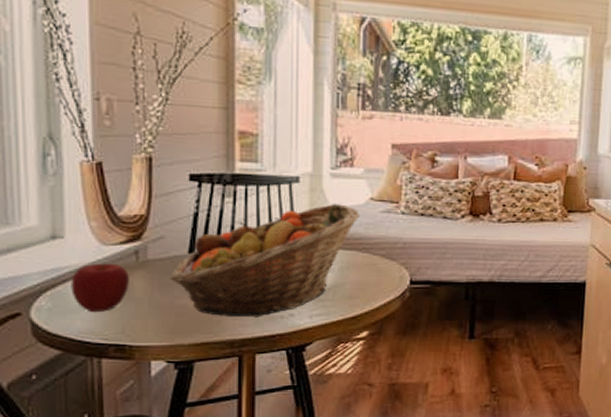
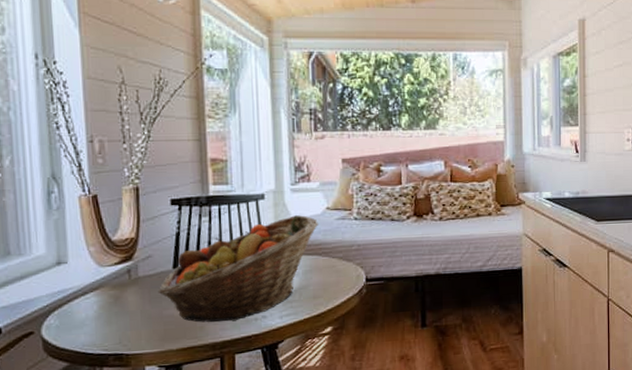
apple: present [71,263,129,313] -> none [74,282,124,327]

